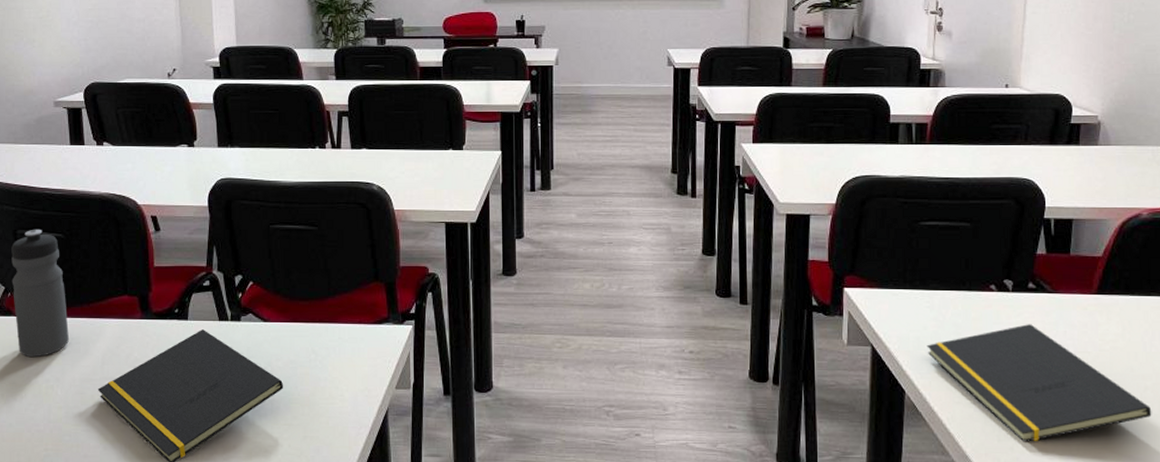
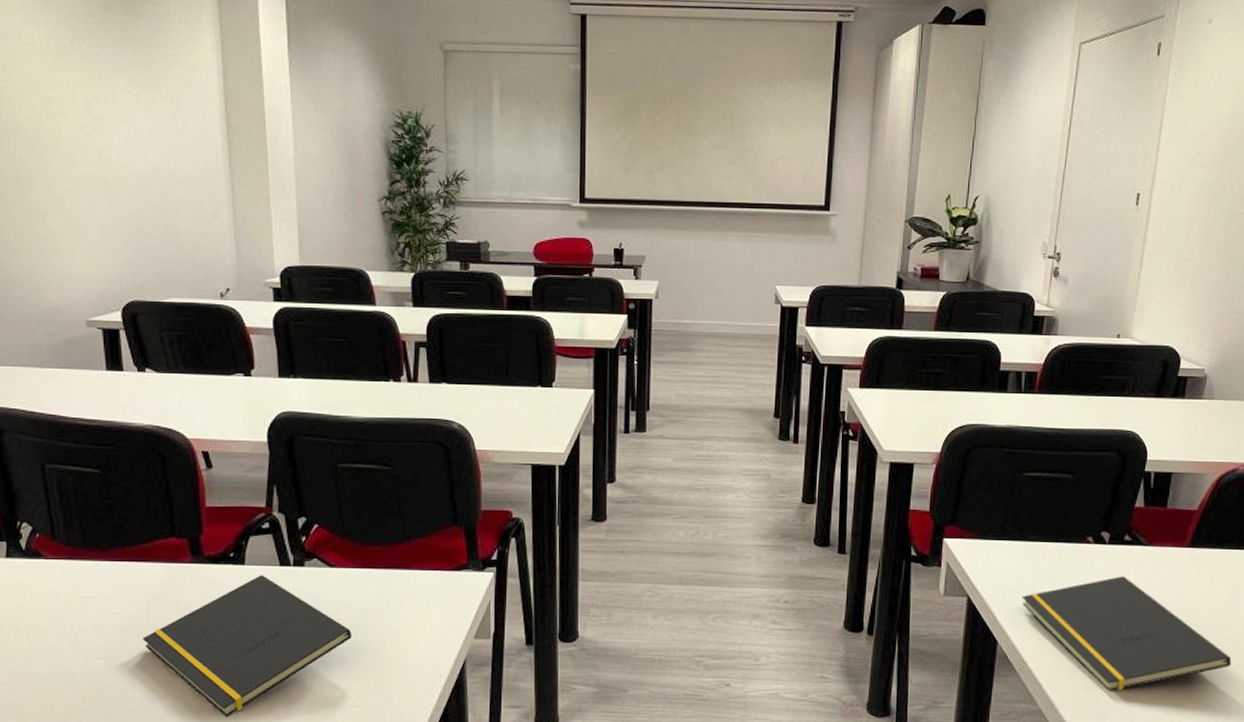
water bottle: present [11,229,69,358] -> none [39,463,108,604]

